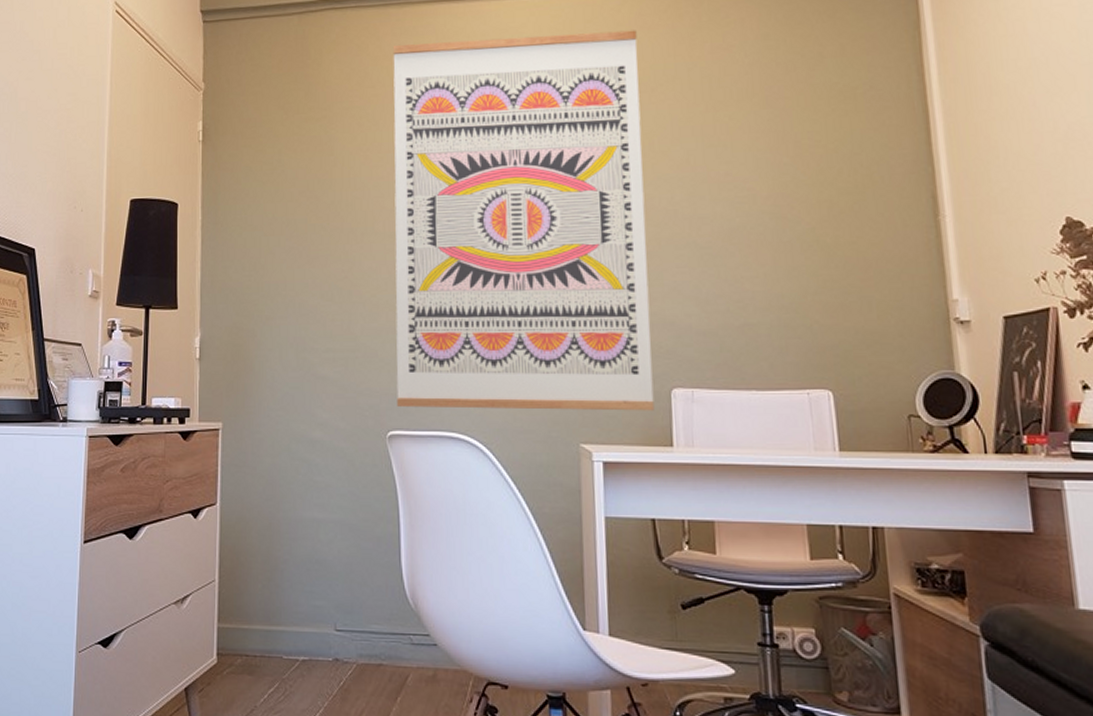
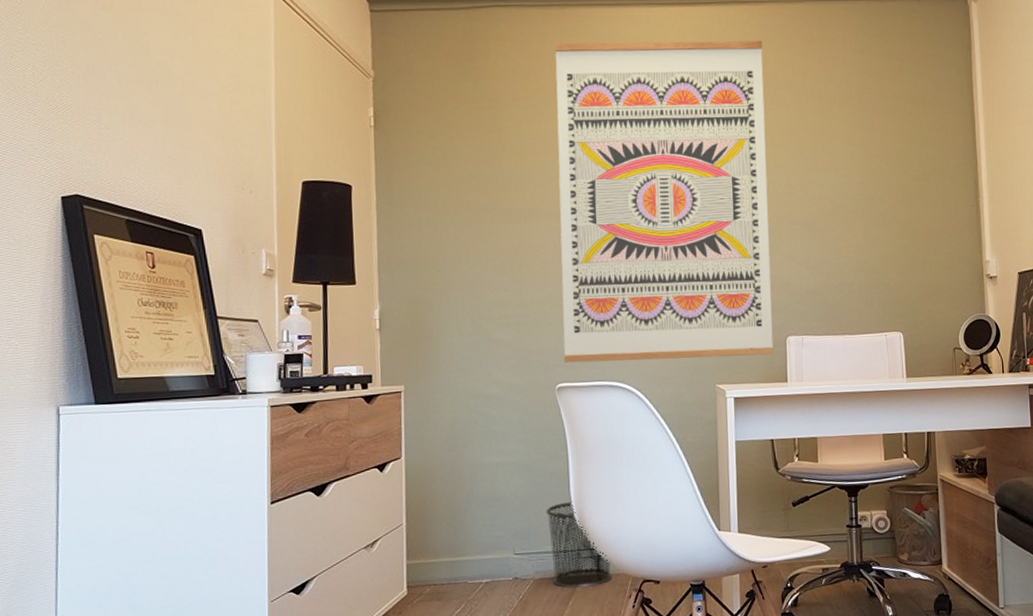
waste bin: none [372,573,450,682] -> present [545,501,612,588]

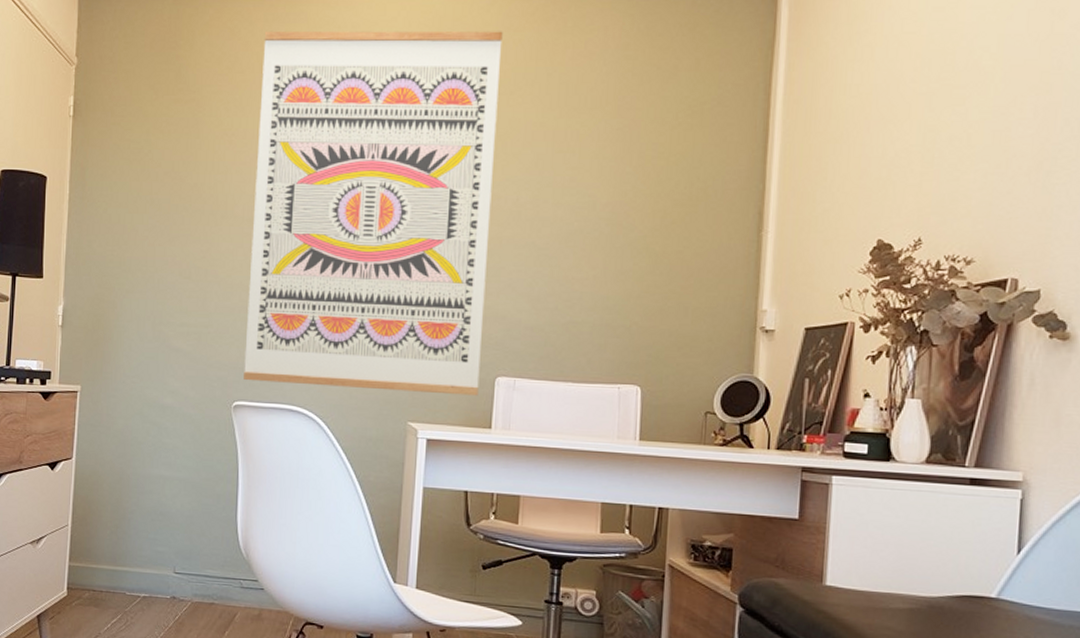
waste bin: present [545,501,612,588] -> none [210,527,274,620]

